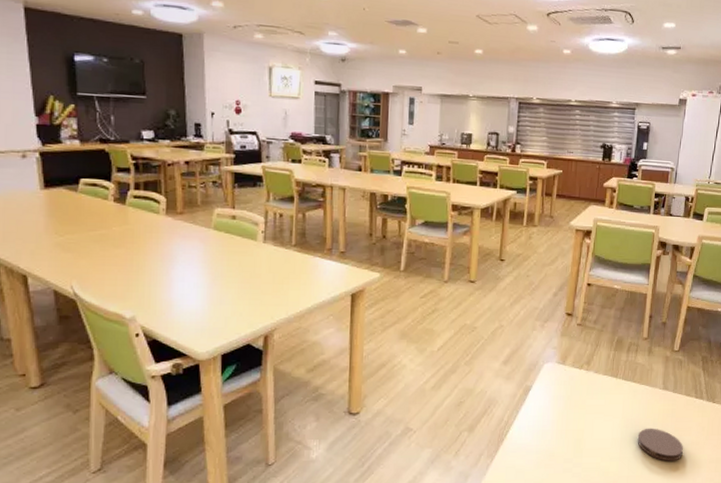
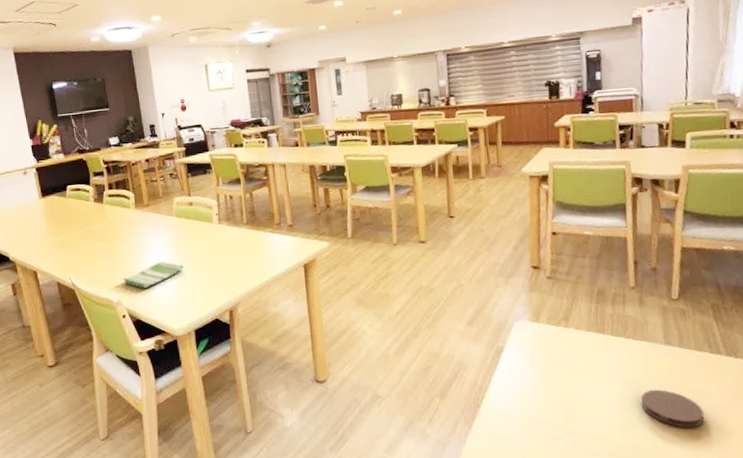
dish towel: none [140,277,217,306] -> present [122,261,184,289]

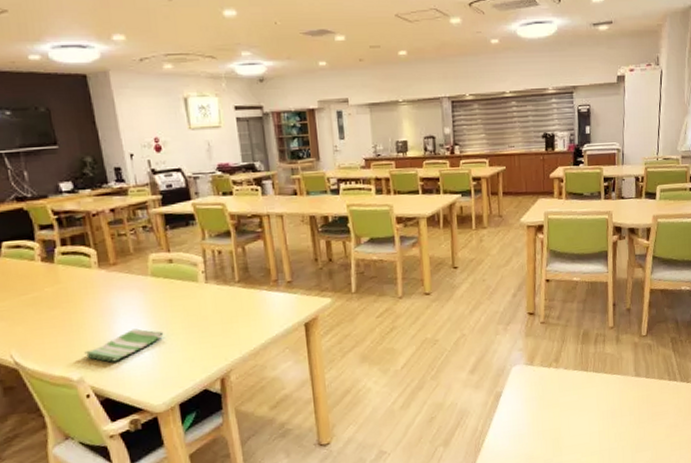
coaster: present [640,389,704,428] -> none [615,416,663,448]

